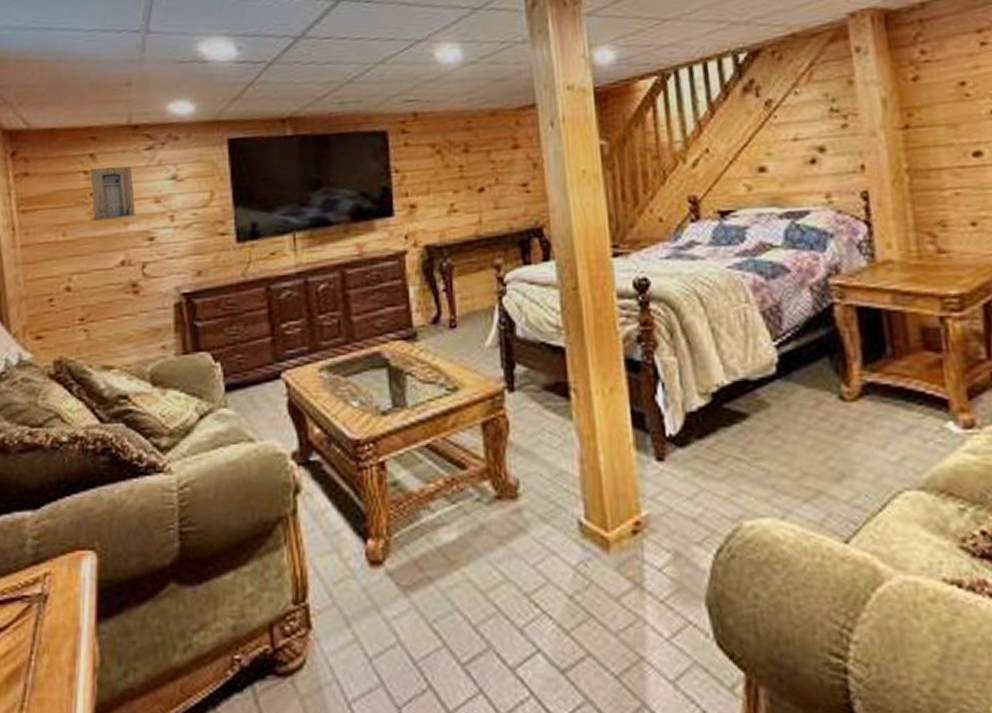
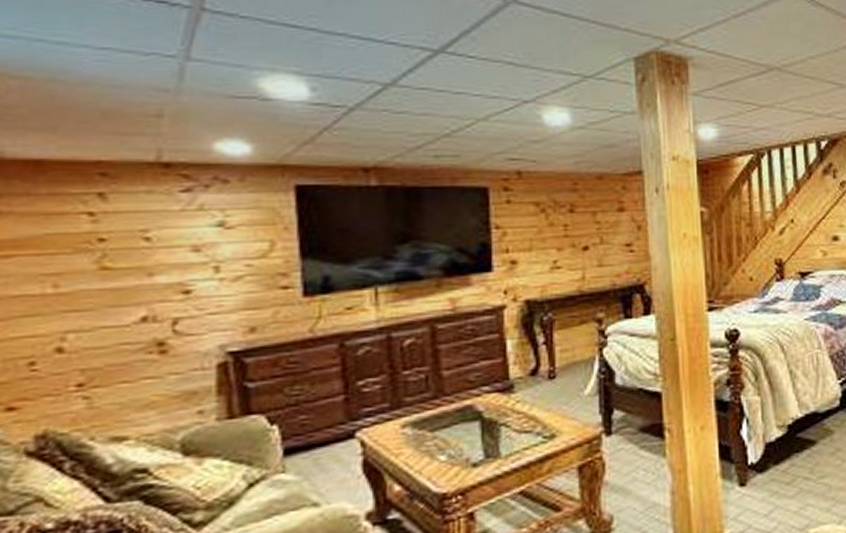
wall art: present [90,166,135,220] -> none [98,209,165,269]

